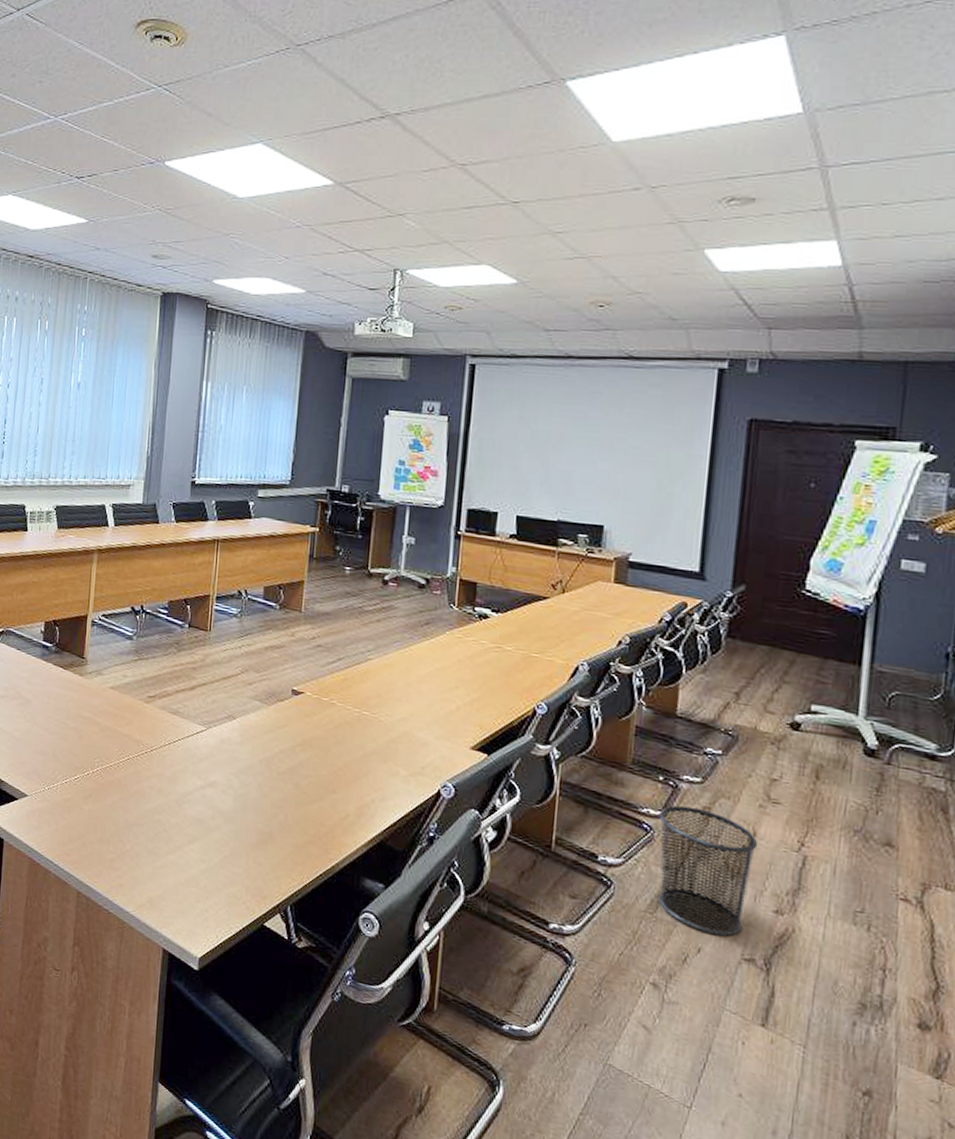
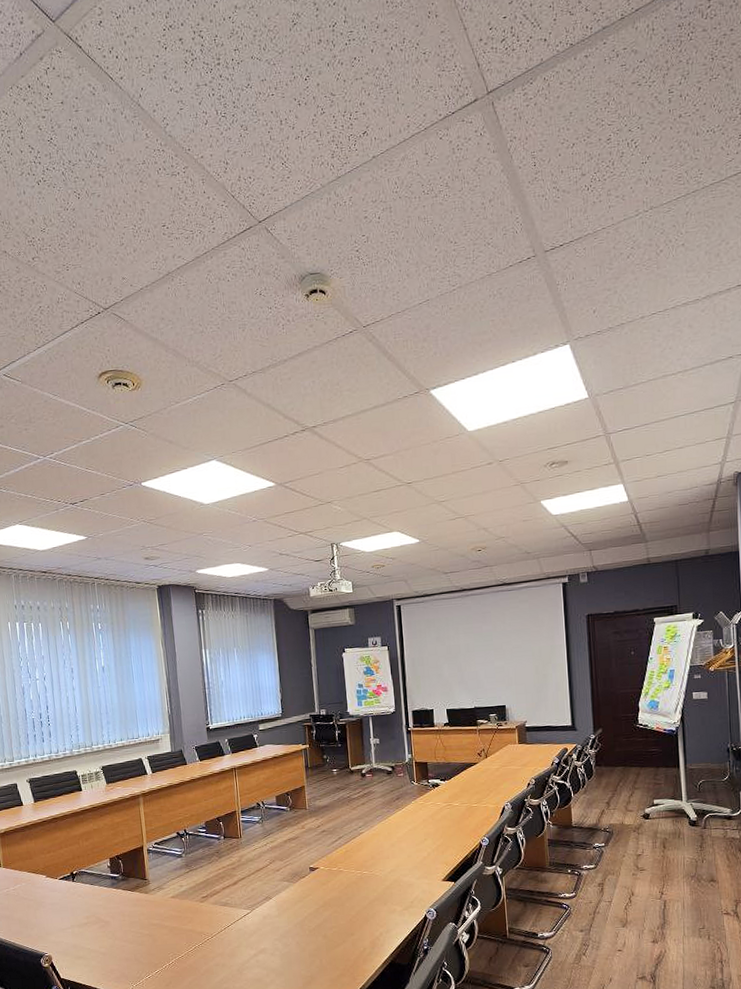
waste bin: present [659,805,758,937] -> none [572,885,636,968]

